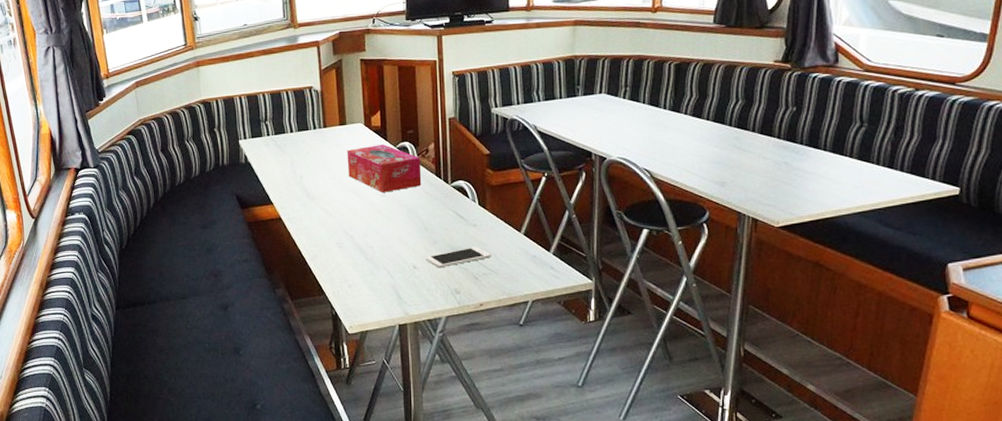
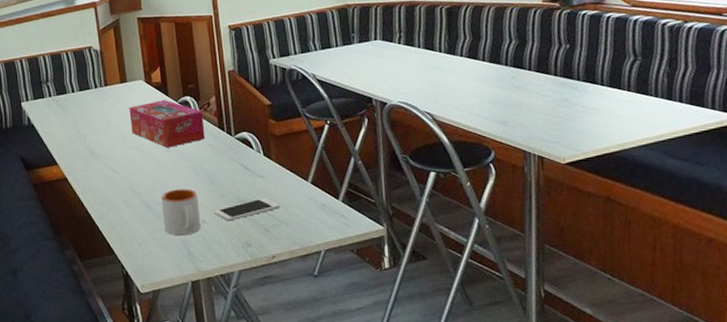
mug: none [373,234,412,280] -> present [160,189,202,236]

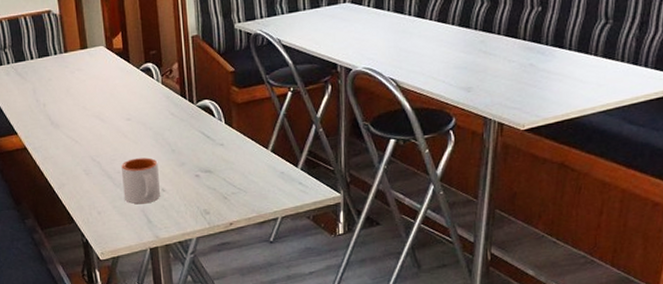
tissue box: present [129,100,206,148] -> none [89,67,167,116]
cell phone: present [213,197,281,222] -> none [173,166,241,190]

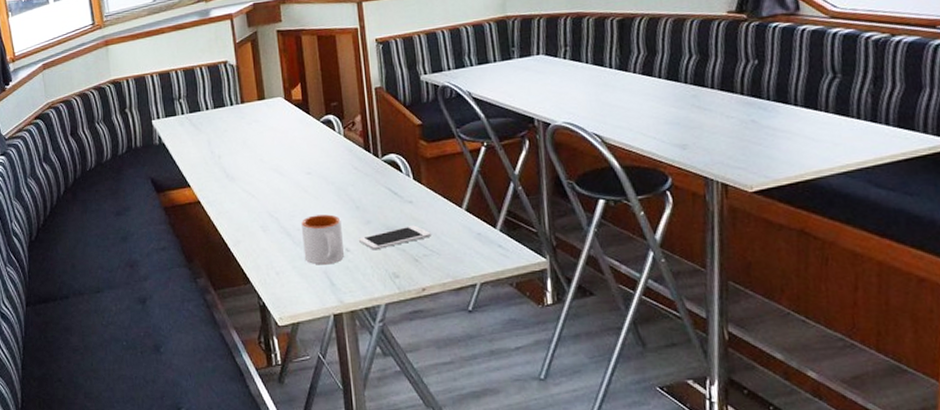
cell phone: none [173,166,241,190] -> present [358,225,432,250]

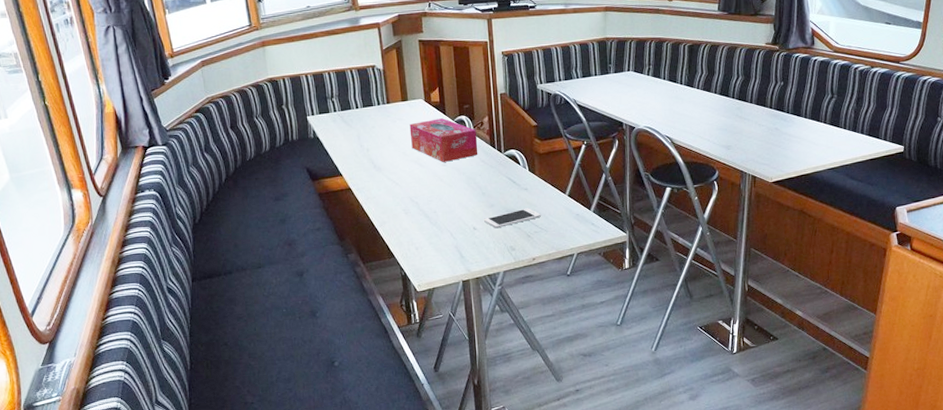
tissue box: none [267,118,350,170] -> present [409,118,478,162]
mug: present [300,214,345,265] -> none [436,199,473,241]

